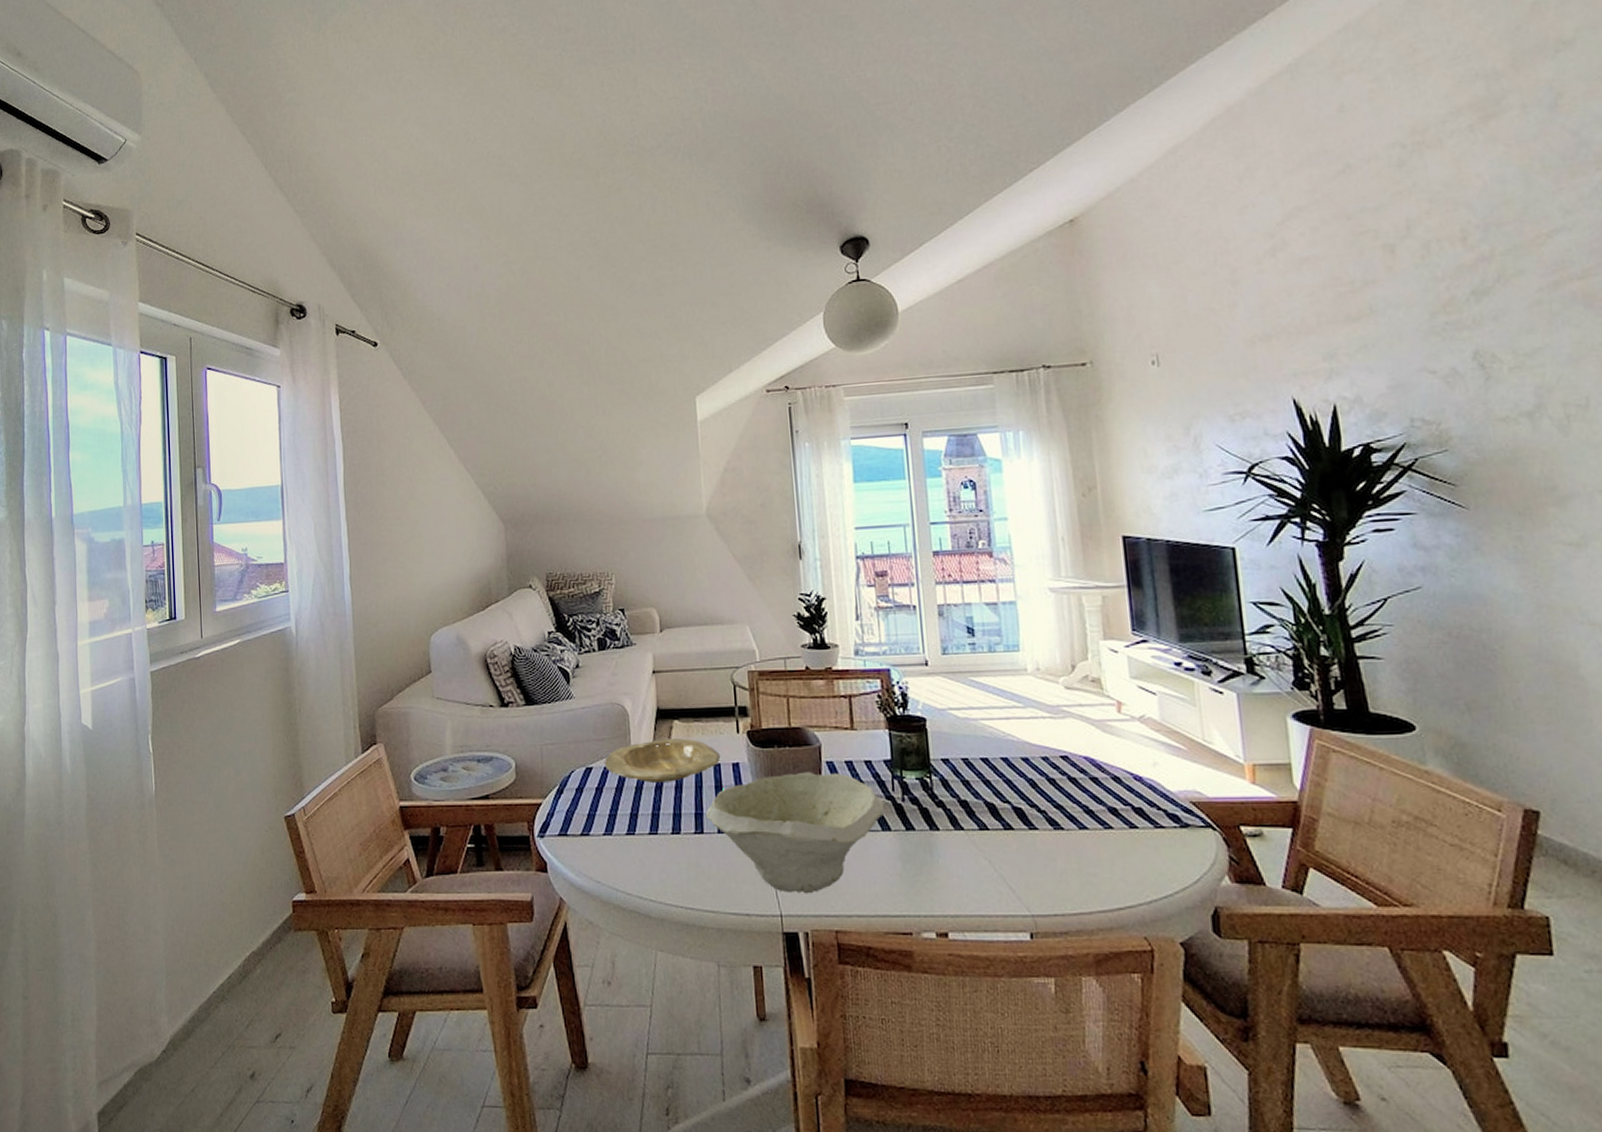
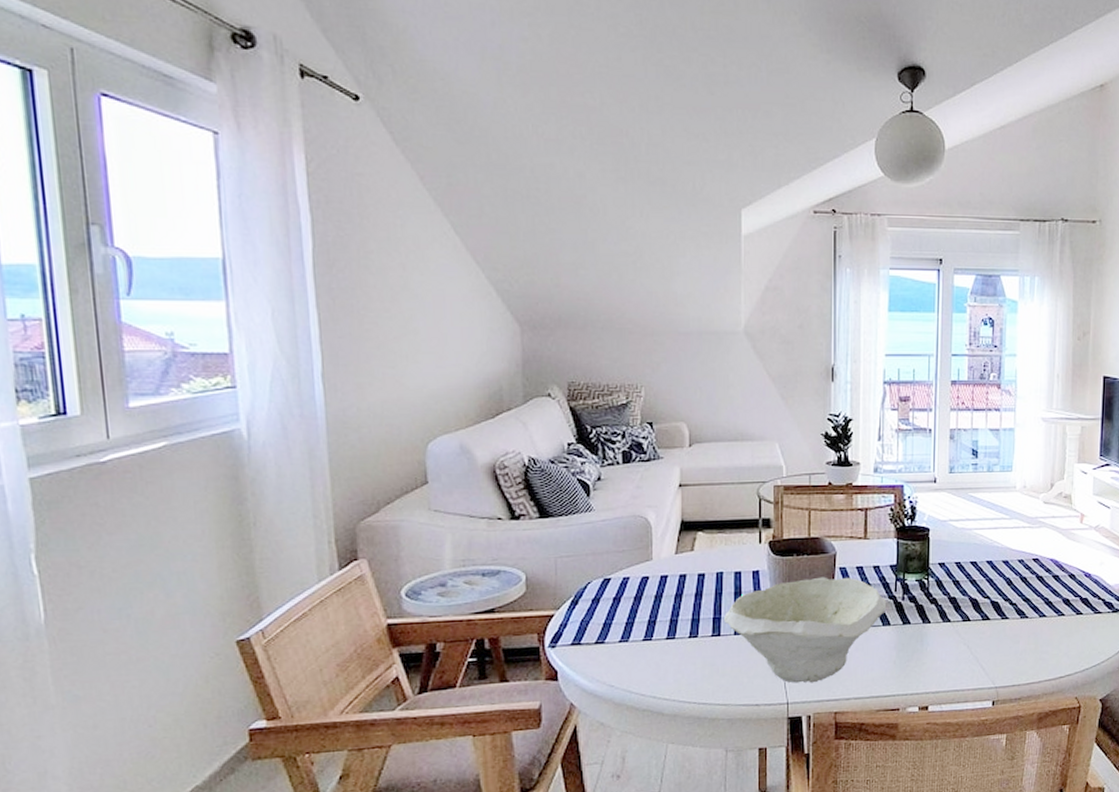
plate: present [604,737,721,784] -> none [623,548,742,592]

